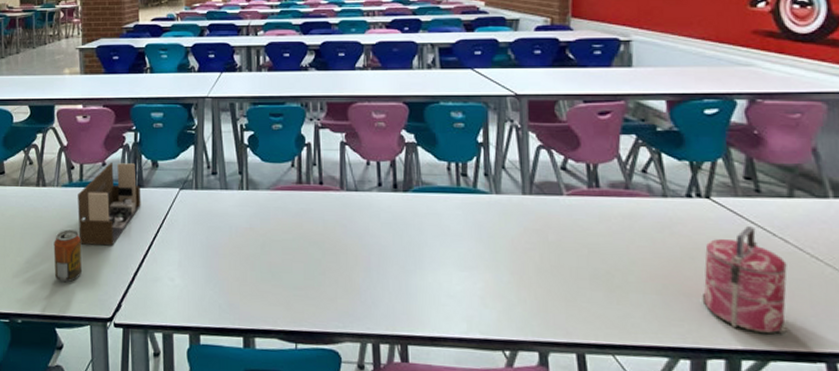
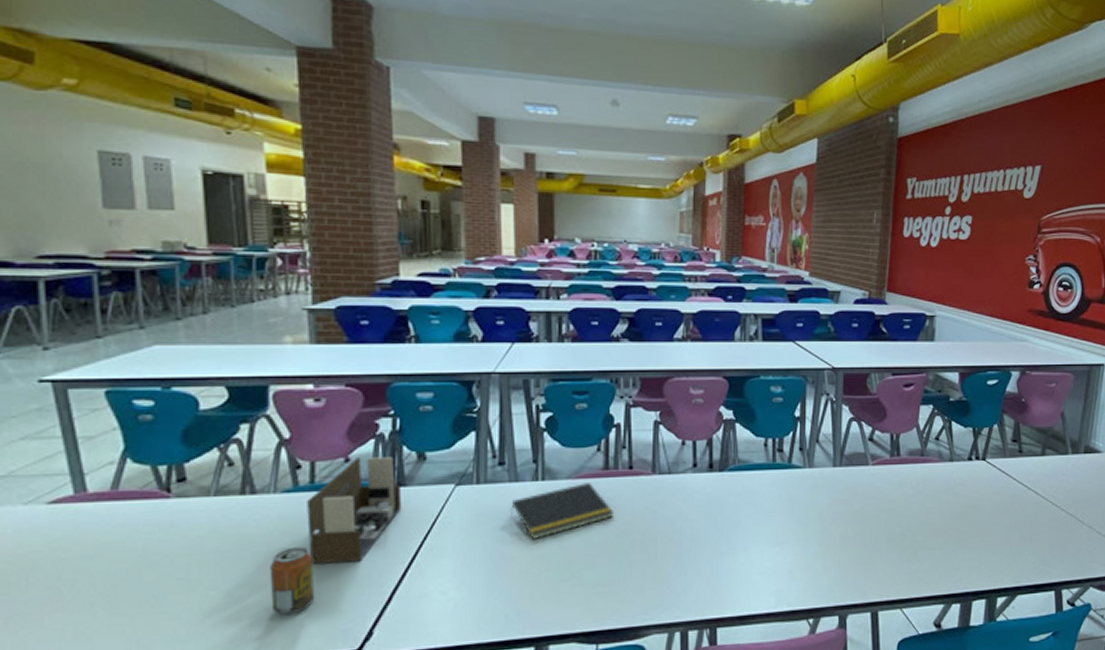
notepad: none [222,194,307,241] -> present [511,483,613,539]
tiffin carrier: present [701,226,787,334] -> none [973,483,1035,572]

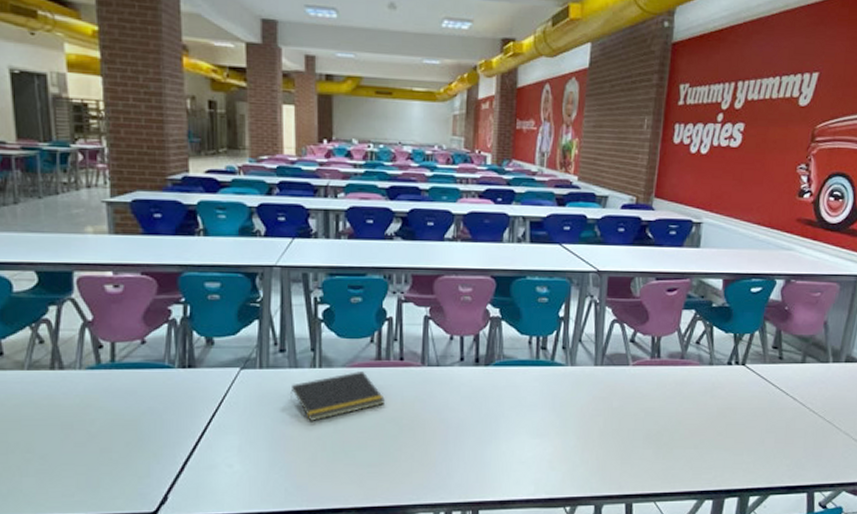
beverage can: present [270,546,314,615] -> none [77,418,116,478]
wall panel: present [307,457,402,564] -> none [109,340,192,434]

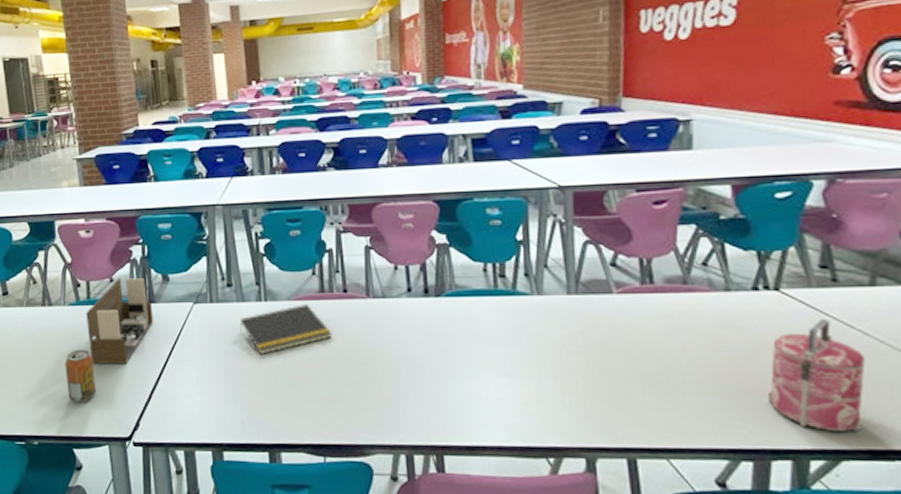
beverage can: none [77,418,116,478] -> present [65,349,96,403]
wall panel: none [109,340,192,434] -> present [86,278,154,365]
tiffin carrier: none [727,388,792,473] -> present [767,319,866,432]

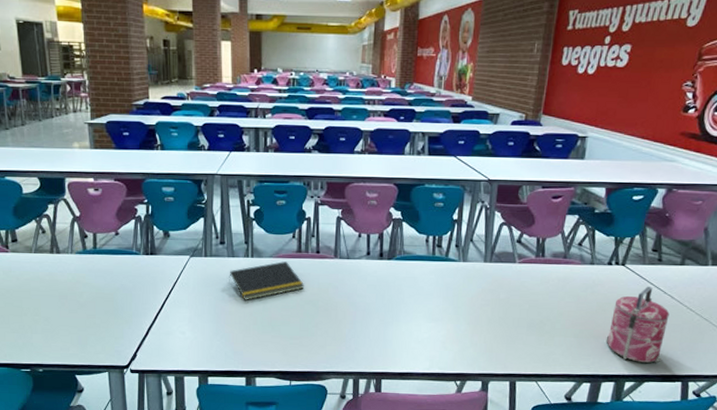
beverage can: present [65,349,96,403] -> none [70,292,98,337]
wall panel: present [86,278,154,365] -> none [92,232,154,306]

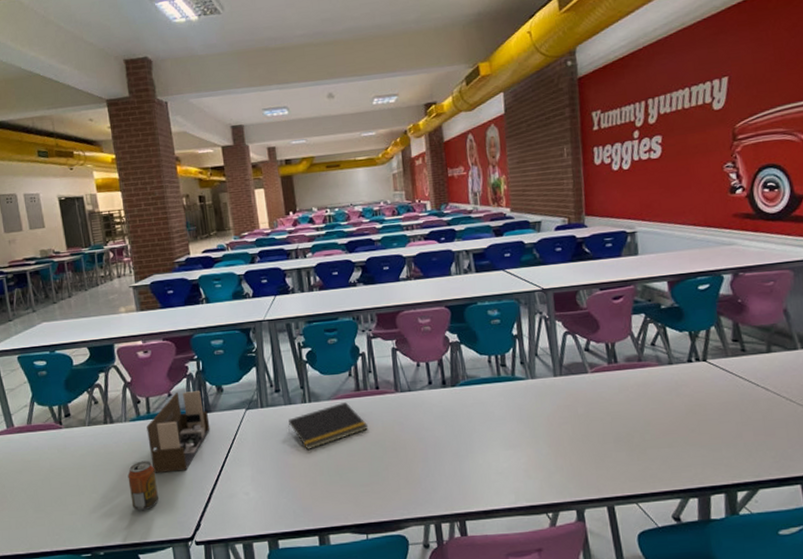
beverage can: none [70,292,98,337] -> present [127,460,159,511]
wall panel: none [92,232,154,306] -> present [147,391,210,473]
tiffin carrier: present [606,287,670,363] -> none [704,381,771,467]

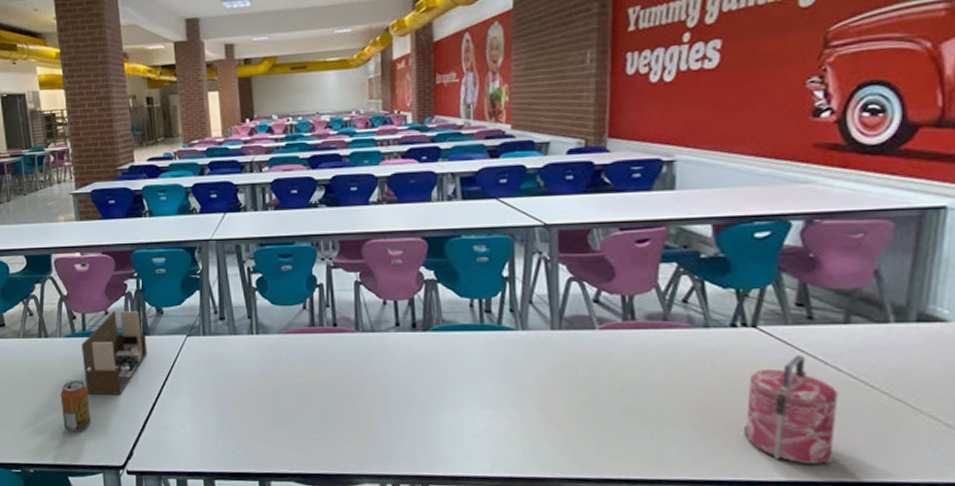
notepad: present [288,402,368,450] -> none [232,338,321,386]
tiffin carrier: none [704,381,771,467] -> present [743,355,838,464]

